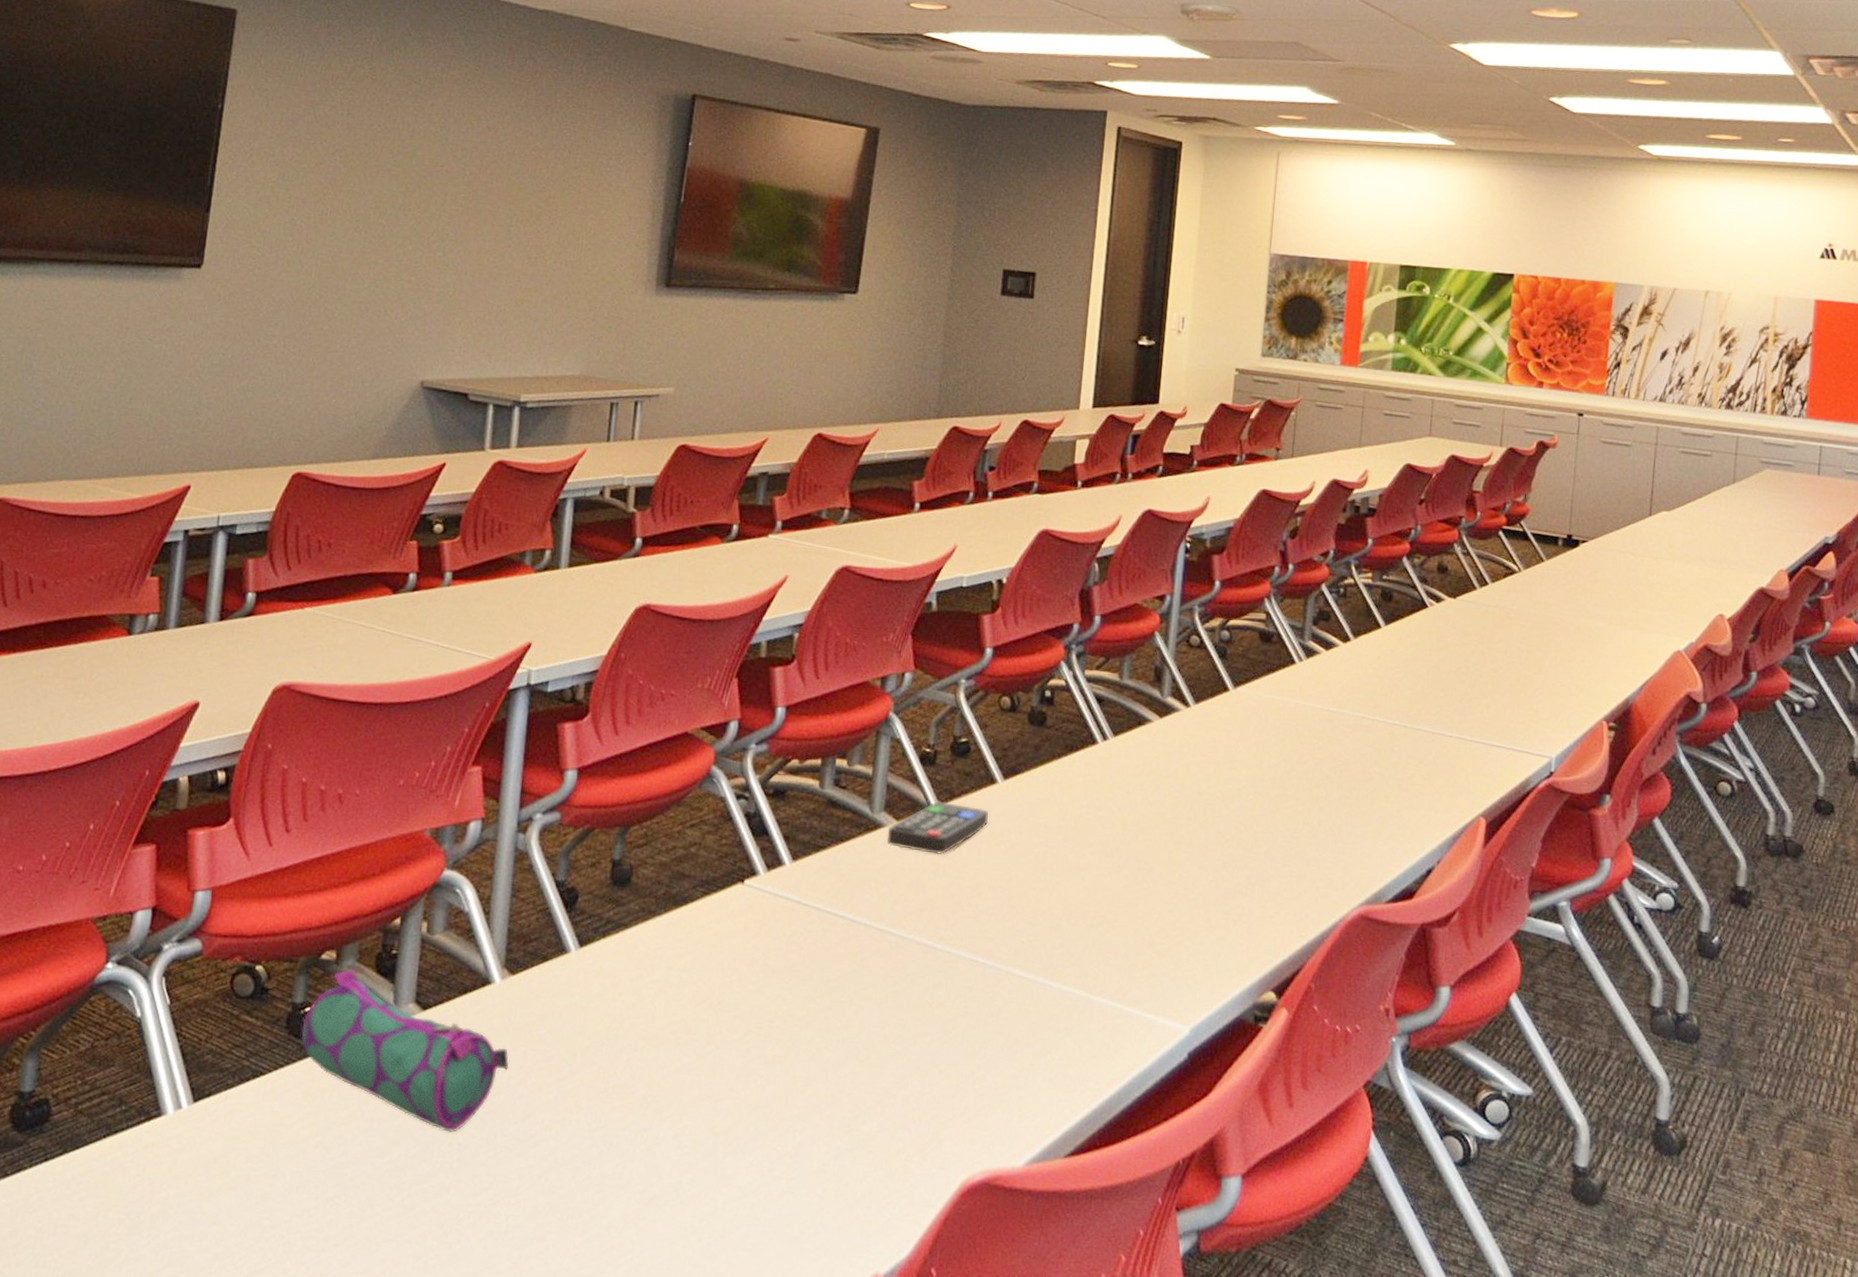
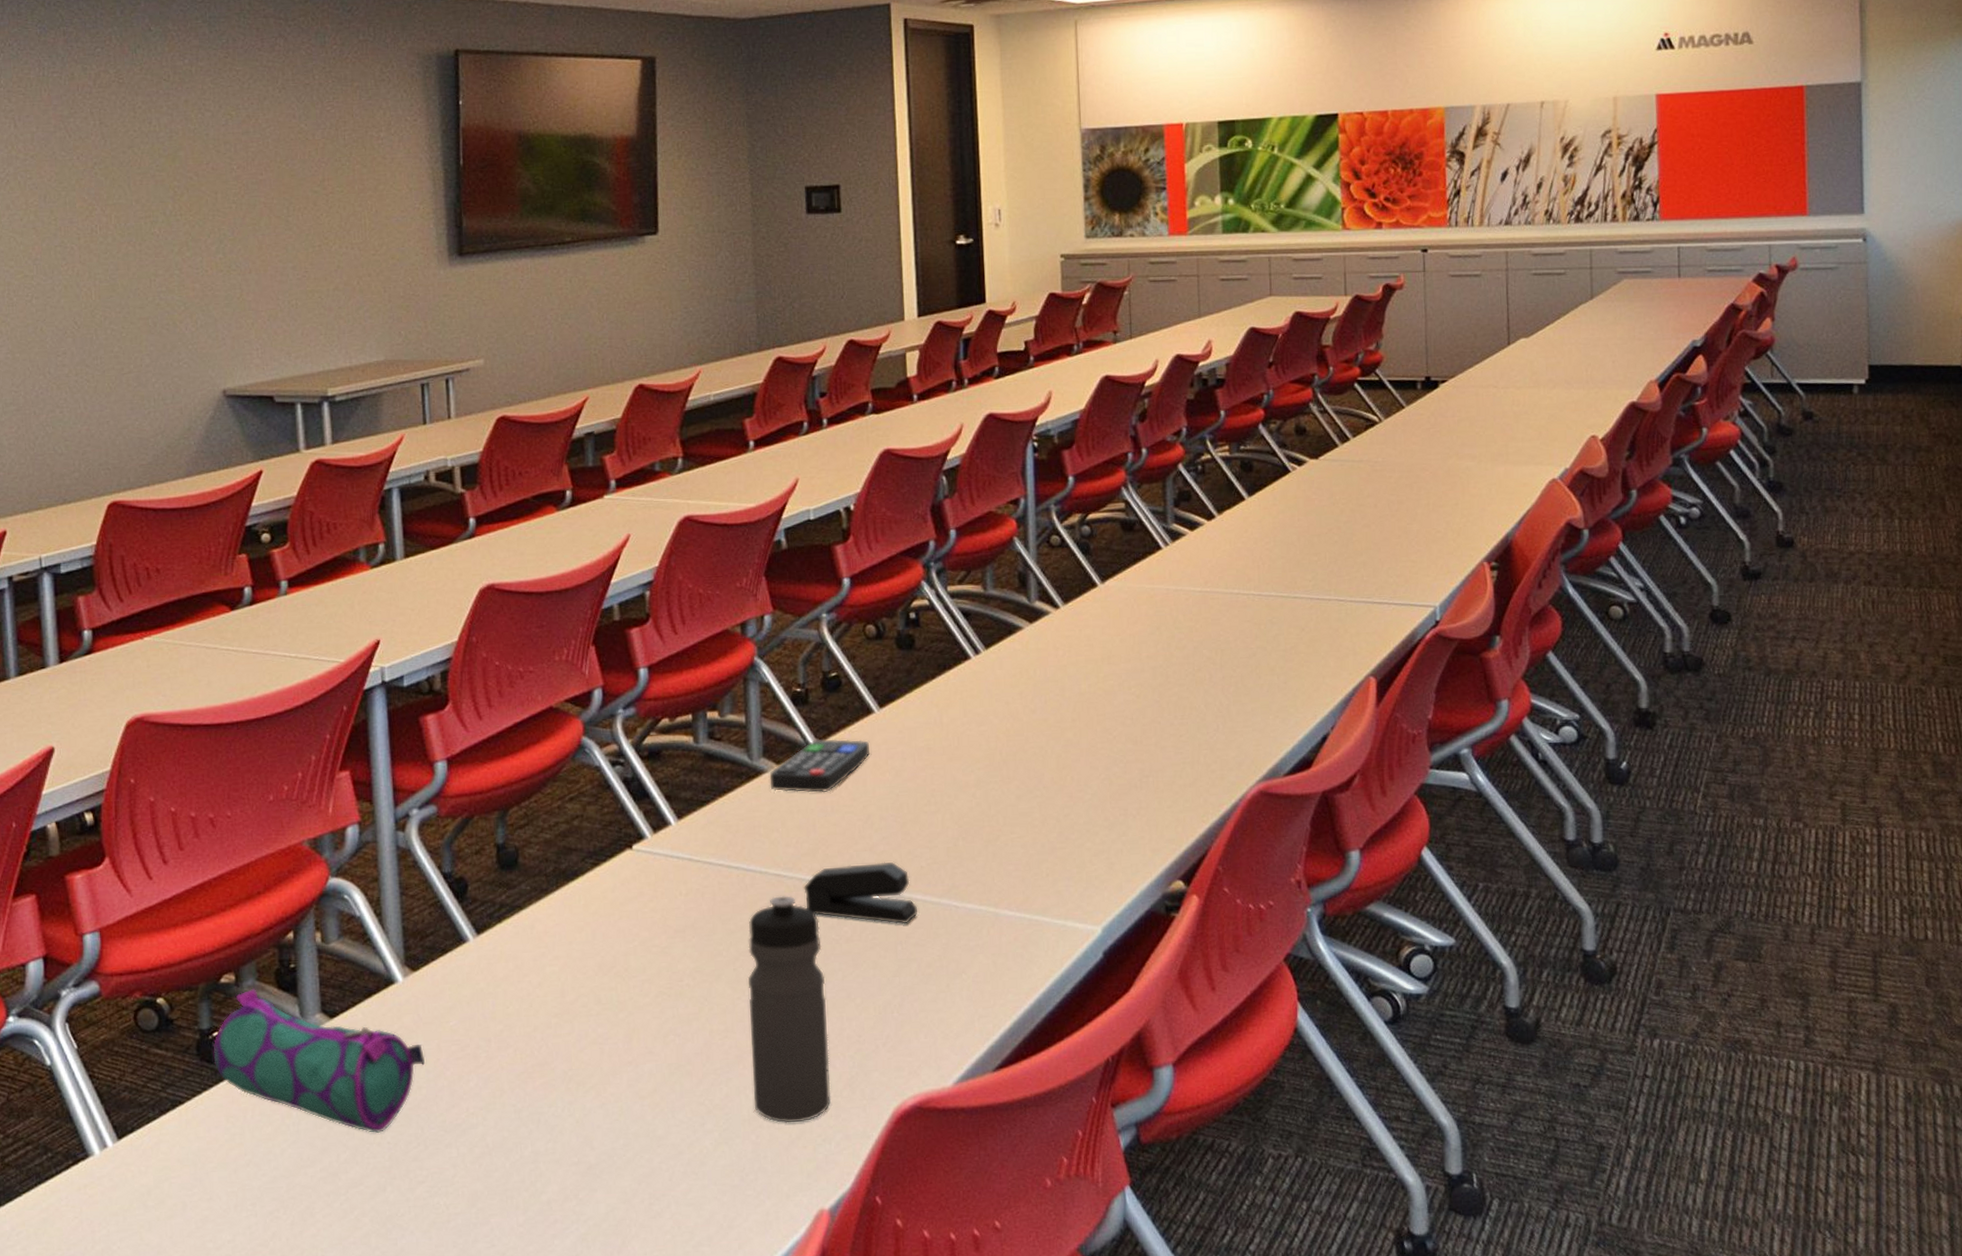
water bottle: none [825,951,915,1182] -> present [748,895,831,1123]
stapler: none [903,930,1014,996] -> present [804,862,918,924]

